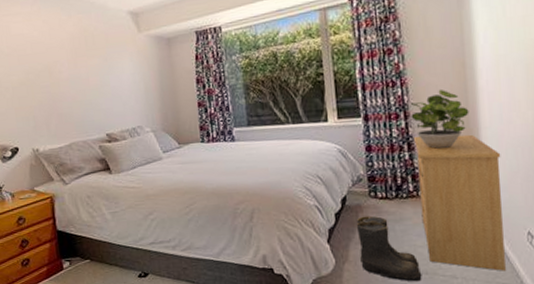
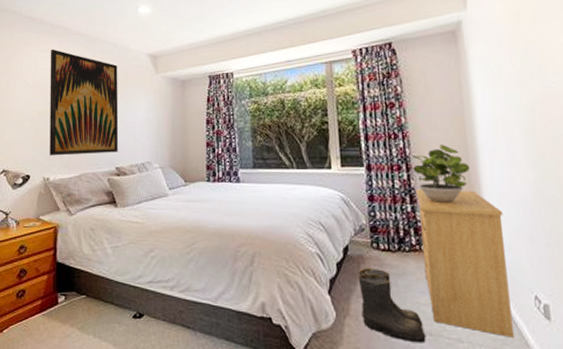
wall art: none [21,12,107,127] -> present [49,49,119,156]

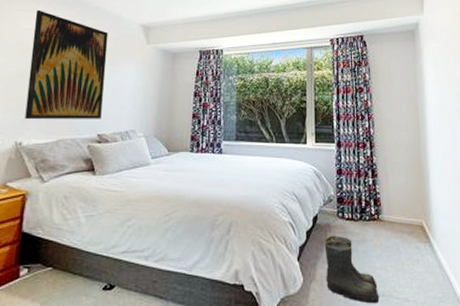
potted plant: present [411,145,470,203] -> none [375,127,421,177]
dresser: present [416,188,514,338] -> none [377,164,449,296]

